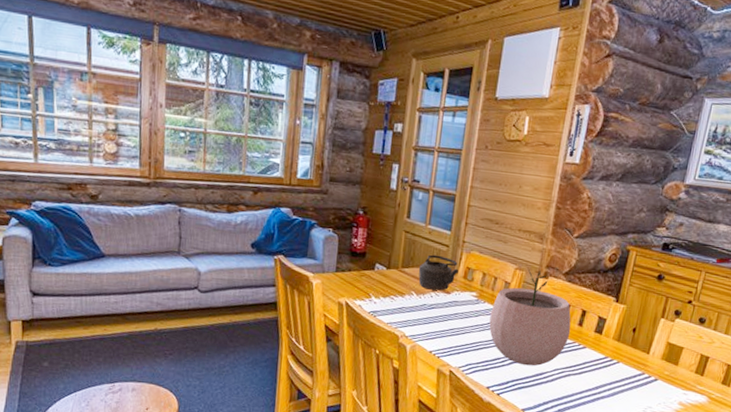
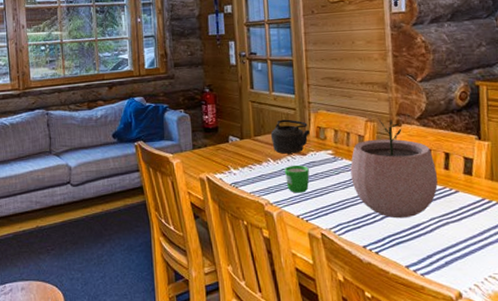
mug: none [425,301,450,330] -> present [284,164,310,193]

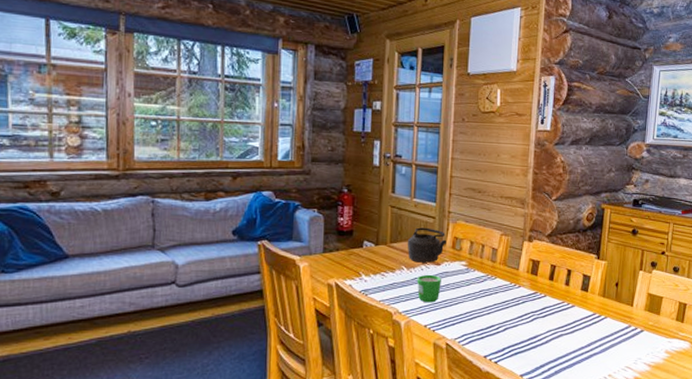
plant pot: present [350,118,438,219] -> none [481,233,559,330]

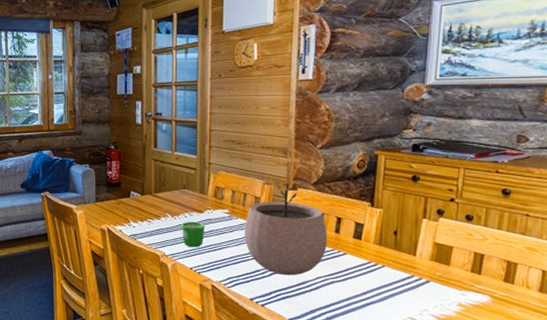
teapot: present [407,227,446,263] -> none [170,178,208,211]
plant pot: none [481,233,559,330] -> present [244,182,328,276]

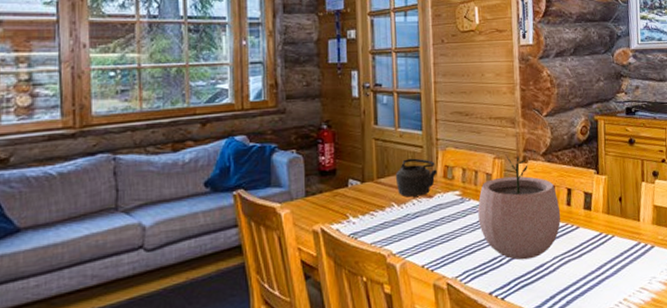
teapot: none [170,178,208,211] -> present [395,158,437,197]
mug: present [181,221,205,248] -> none [409,208,436,241]

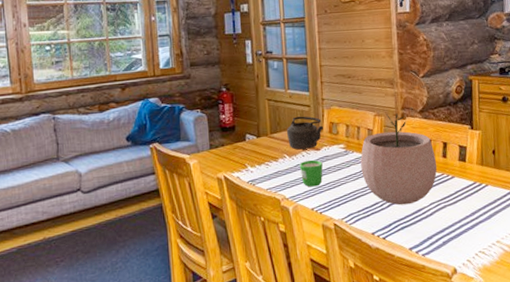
mug: none [409,208,436,241] -> present [299,159,323,187]

